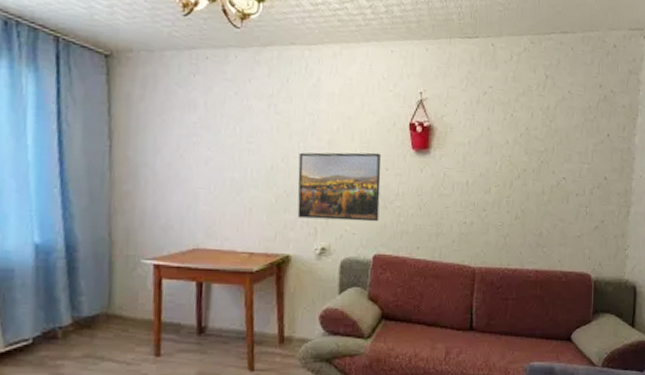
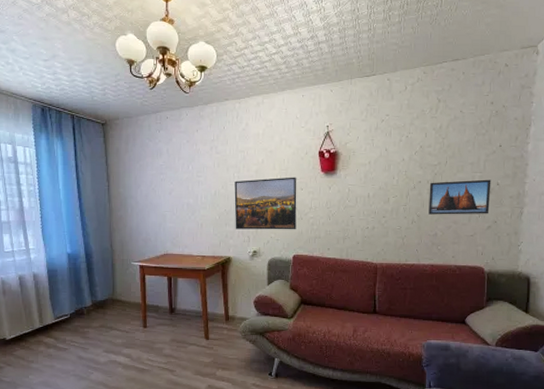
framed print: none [534,171,599,213] -> present [429,179,491,215]

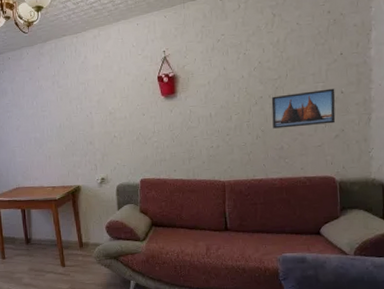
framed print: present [234,177,297,230] -> none [78,103,142,159]

